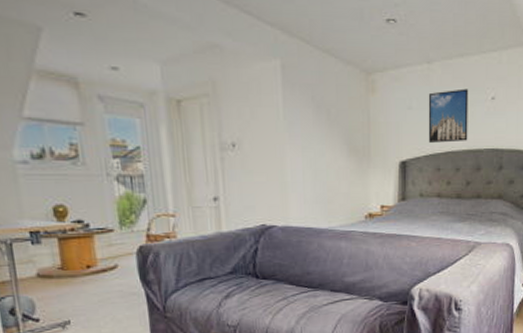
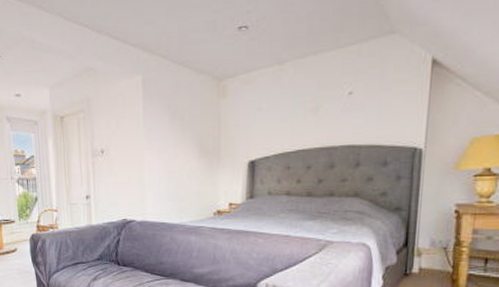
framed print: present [428,88,469,143] -> none [278,86,323,142]

